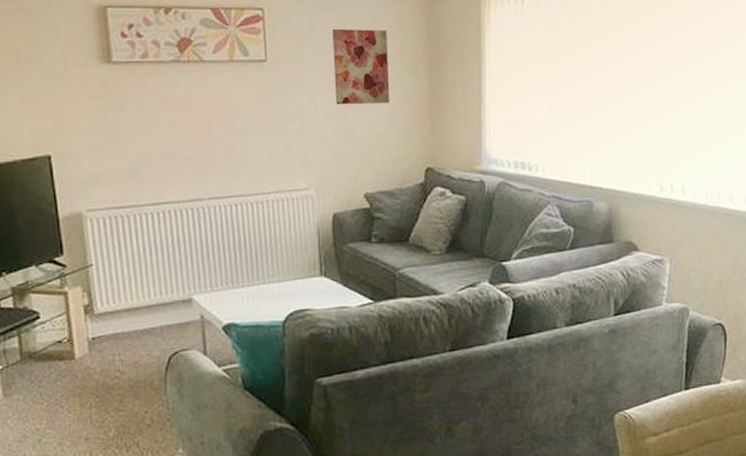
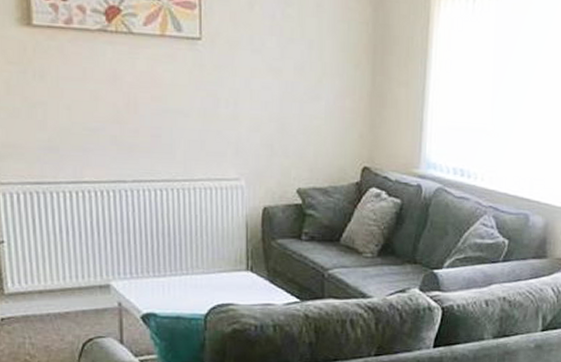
wall art: present [332,28,389,105] -> none [272,10,331,96]

